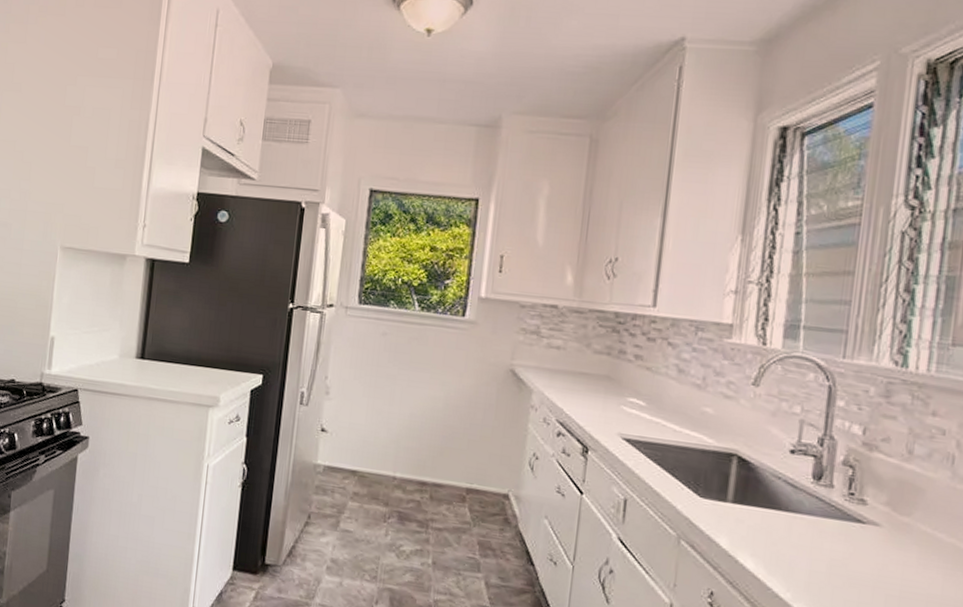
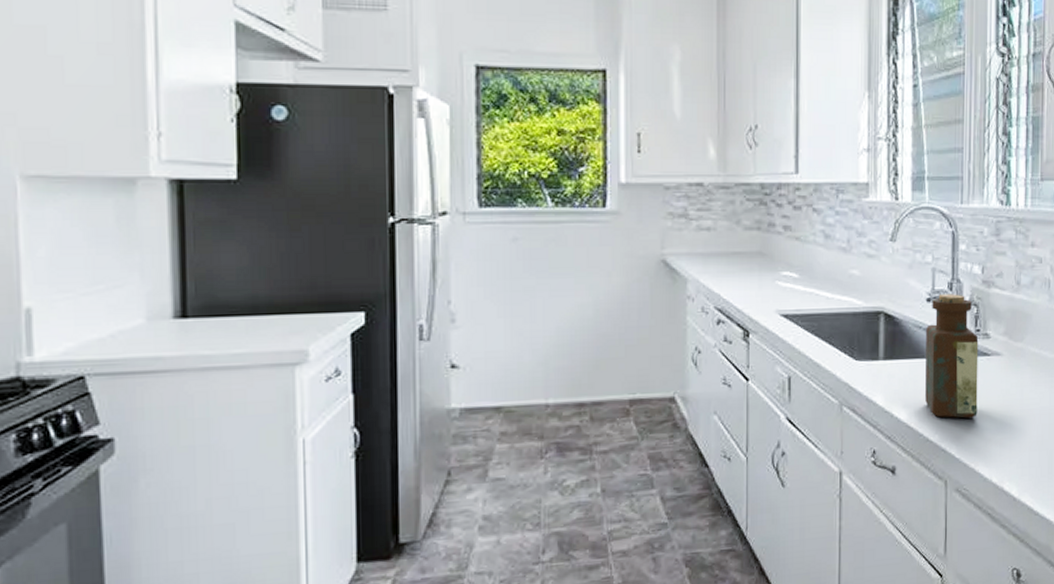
bottle: none [778,448,852,586] -> present [925,294,979,419]

